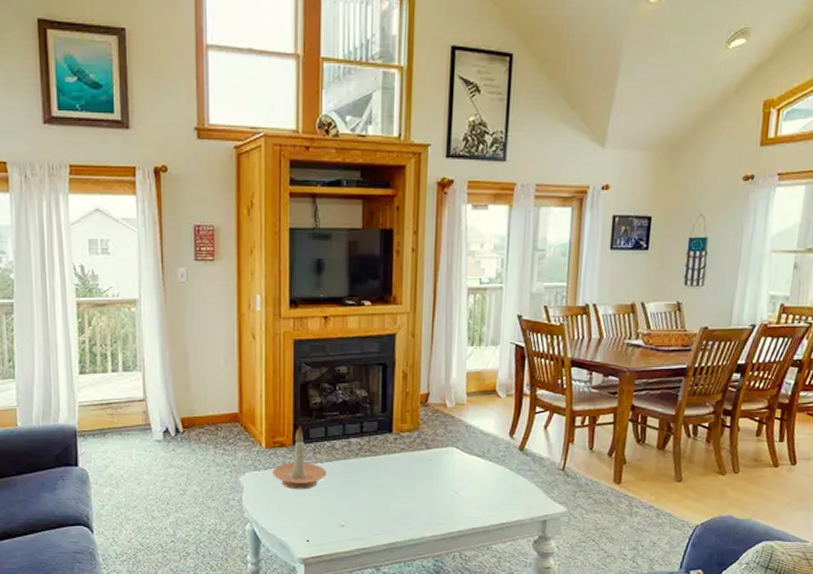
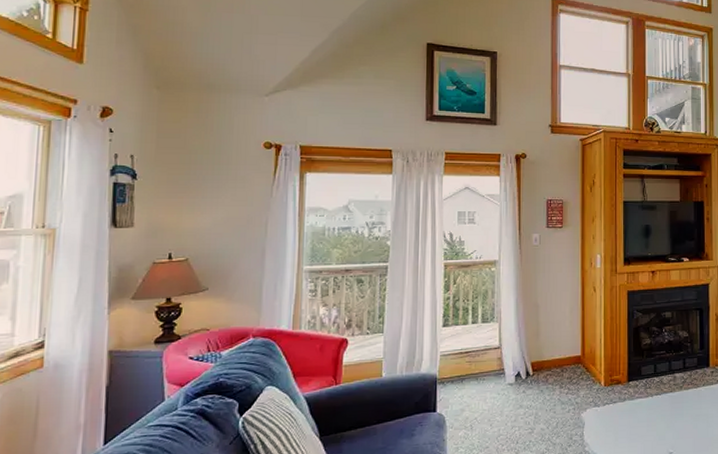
candle holder: present [273,426,327,490] -> none [610,365,656,422]

